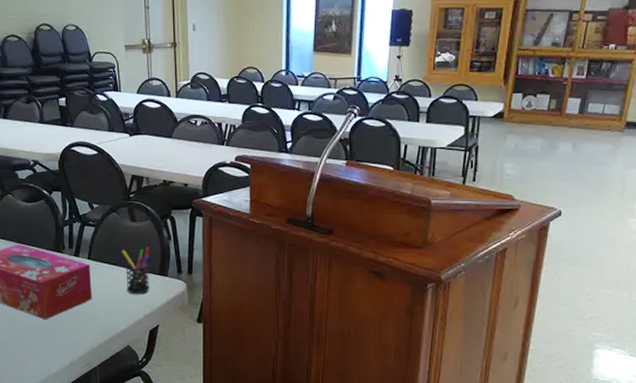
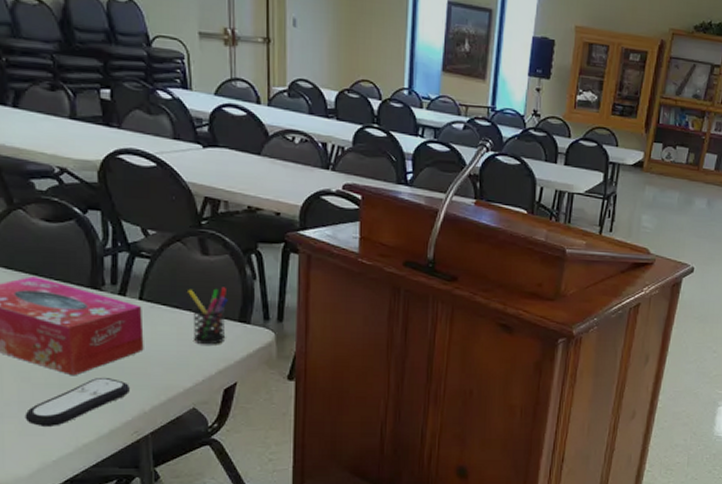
remote control: none [14,320,83,359] -> present [25,377,130,426]

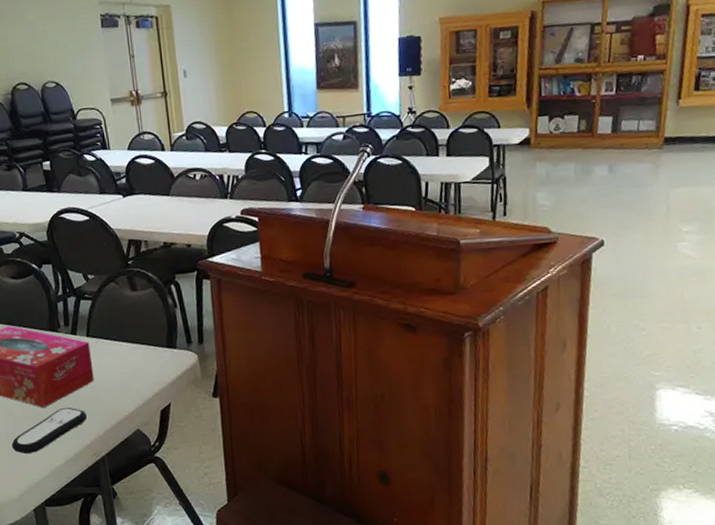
pen holder: present [188,287,228,345] -> none [123,317,158,372]

